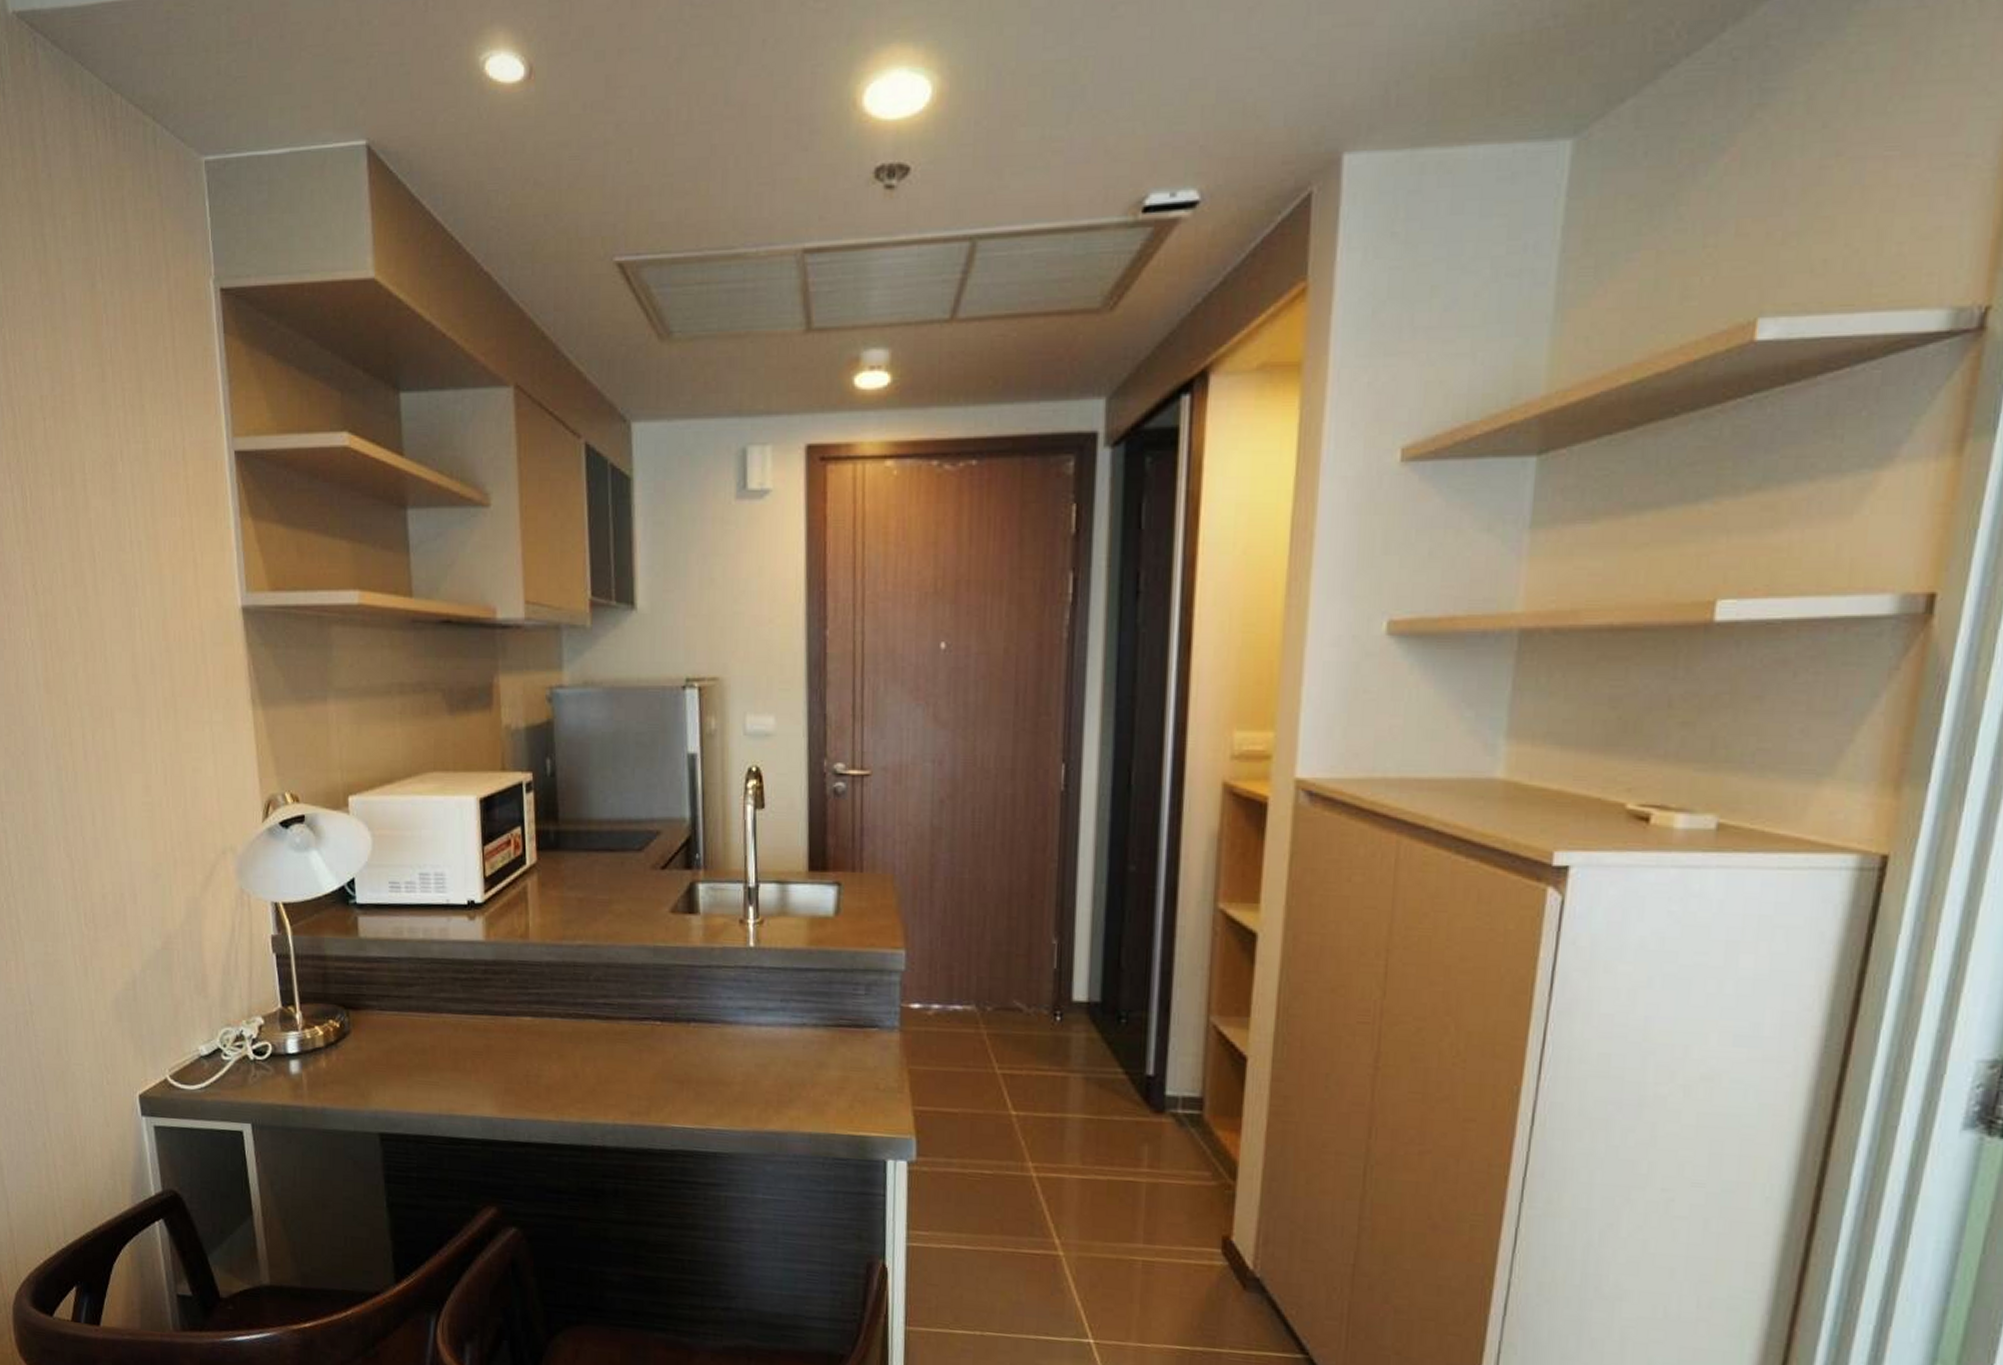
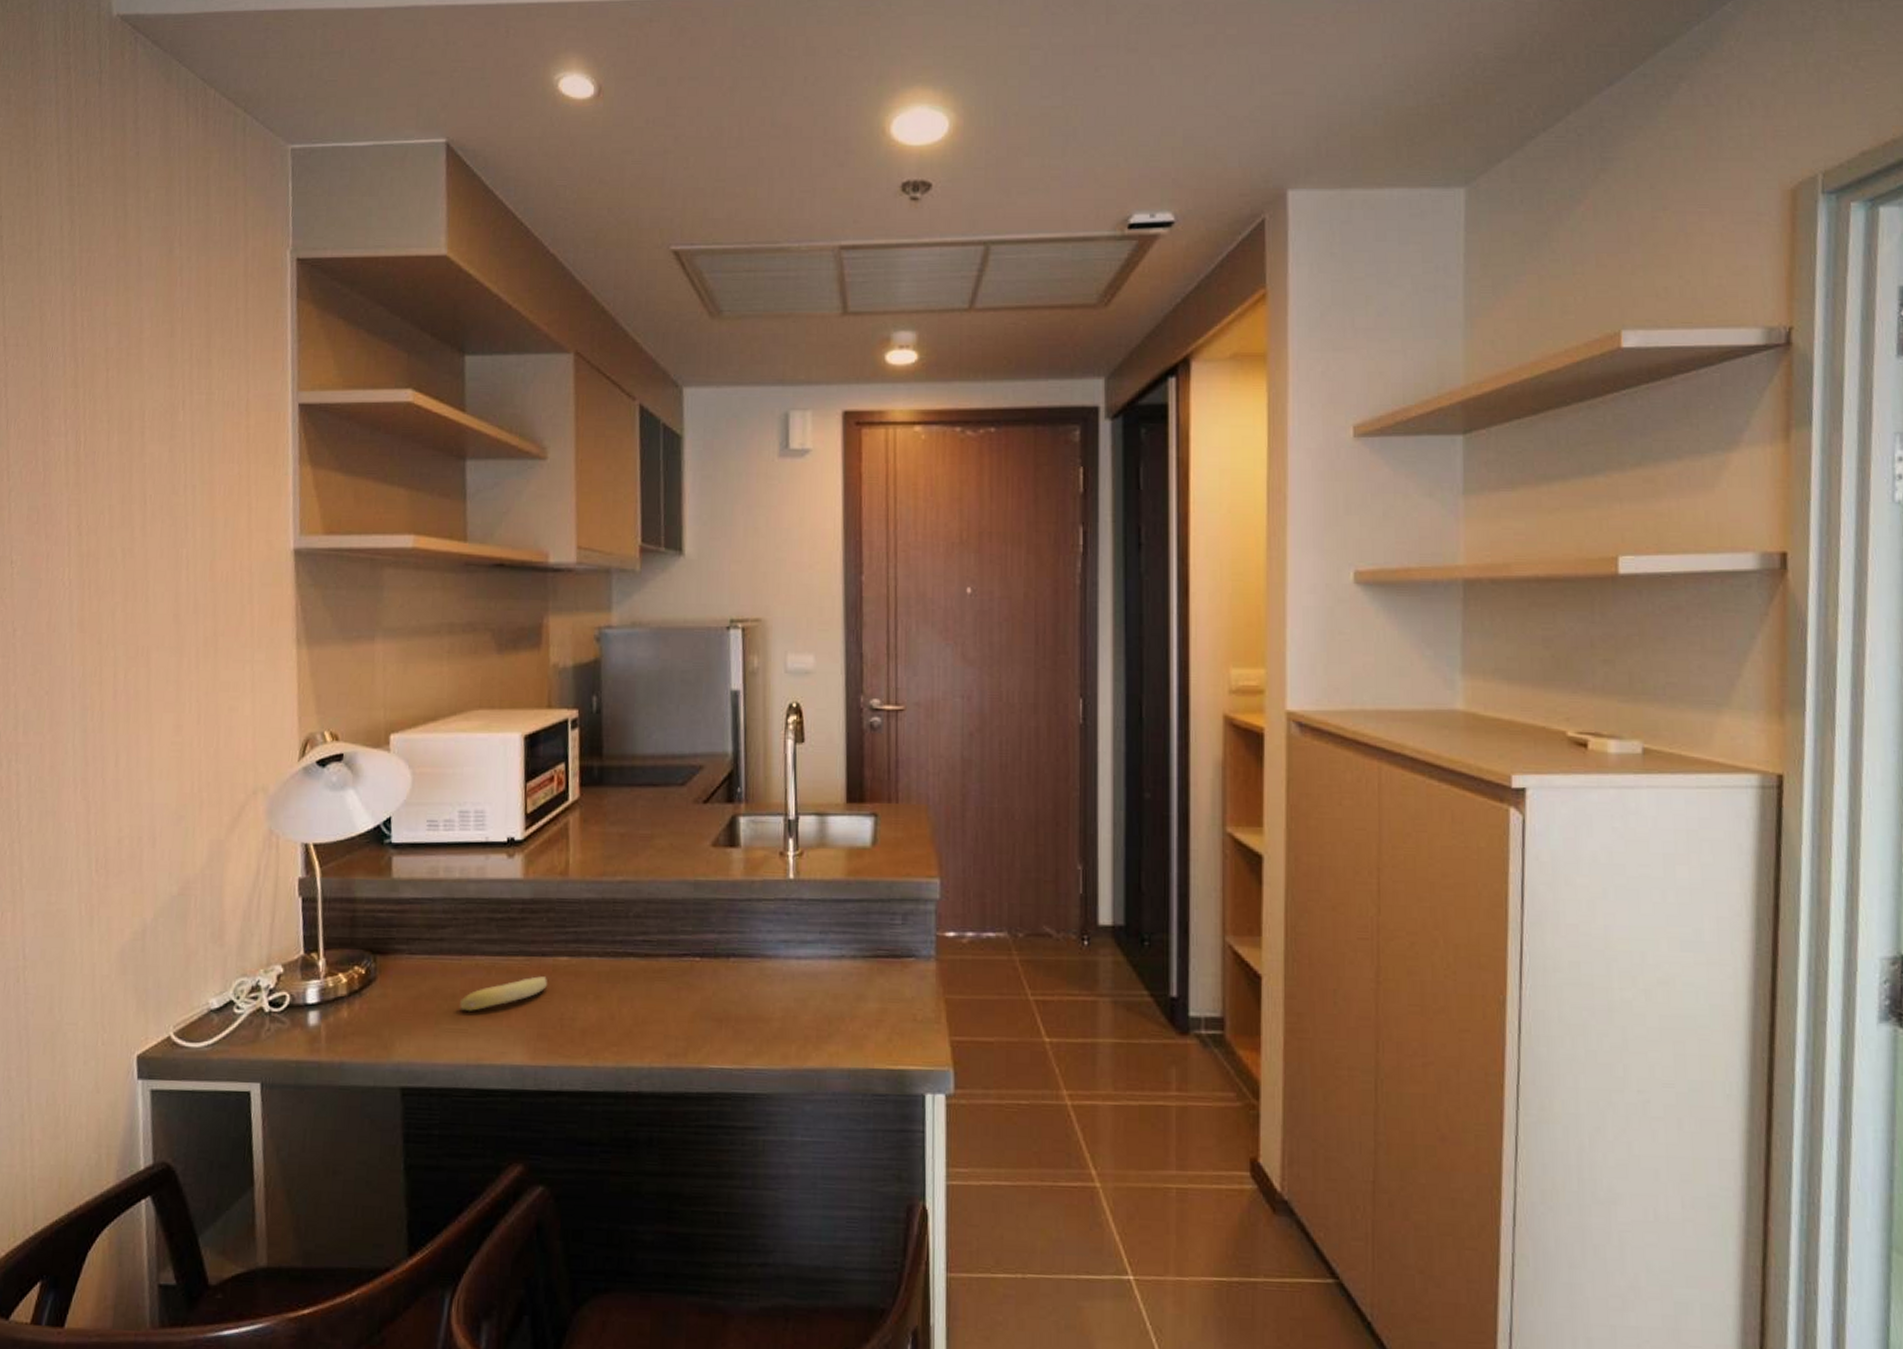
fruit: none [429,1034,512,1066] -> present [459,976,547,1011]

